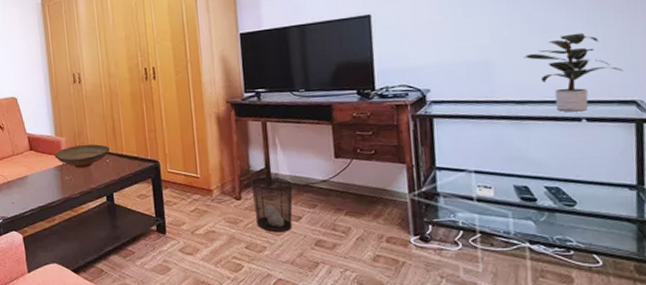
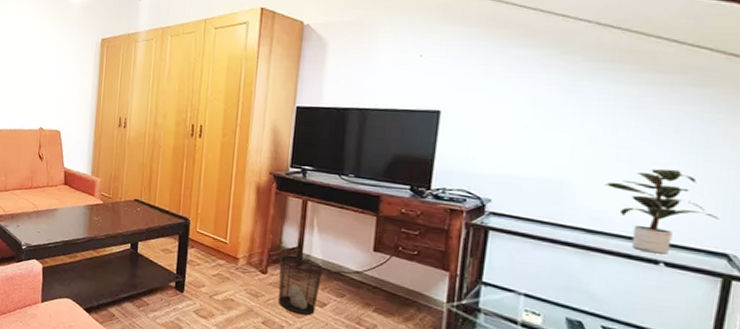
decorative bowl: present [54,144,110,168] -> none [87,188,143,212]

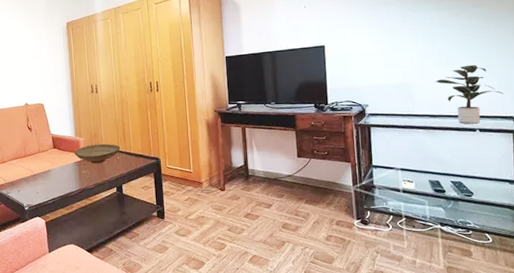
decorative bowl: none [87,188,143,212] -> present [74,143,121,164]
waste bin: present [278,255,324,316] -> none [232,172,266,217]

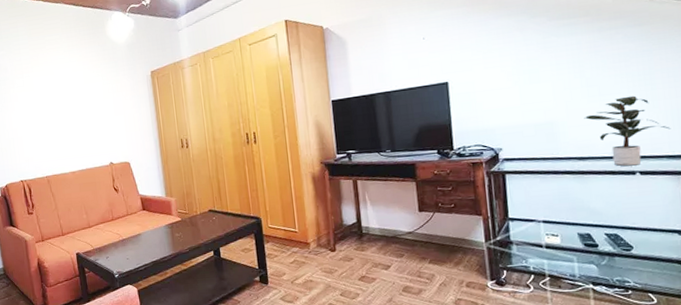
decorative bowl: present [74,143,121,164] -> none [165,203,216,226]

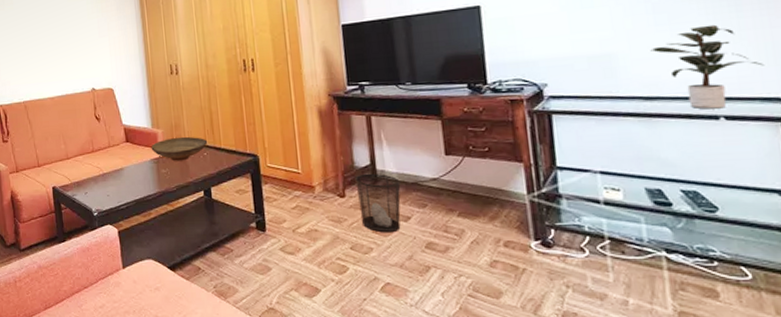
decorative bowl: none [165,203,216,226] -> present [151,136,208,161]
waste bin: none [344,230,382,280] -> present [355,173,401,233]

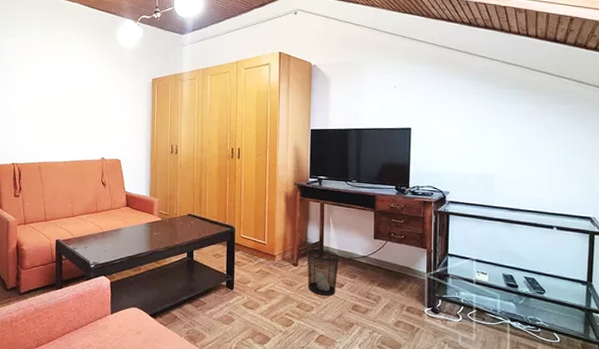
decorative bowl: present [151,136,208,161] -> none [147,206,195,227]
potted plant: present [650,24,765,110] -> none [517,161,584,221]

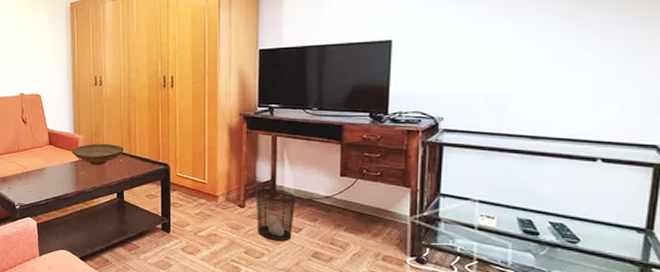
decorative bowl: none [147,206,195,227] -> present [72,143,125,165]

